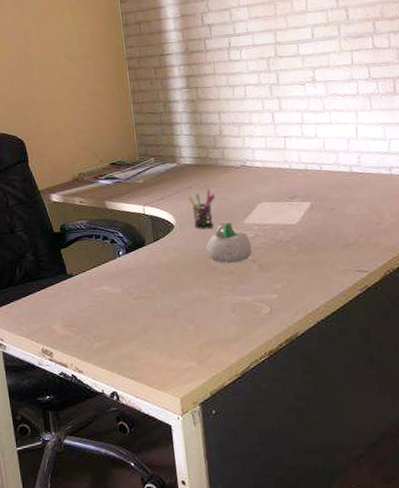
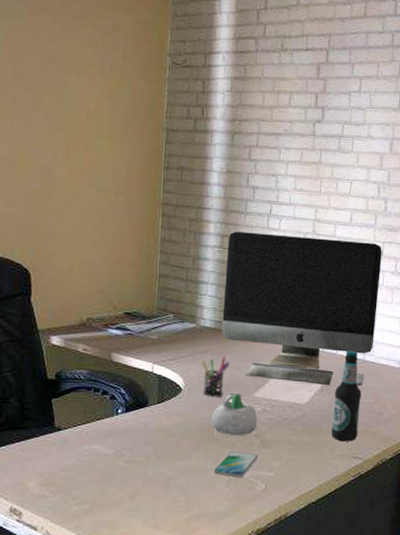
computer monitor: none [193,53,359,205] -> present [222,231,382,386]
smartphone: none [217,277,258,303] -> present [213,450,258,478]
bottle: none [326,164,358,257] -> present [331,351,361,442]

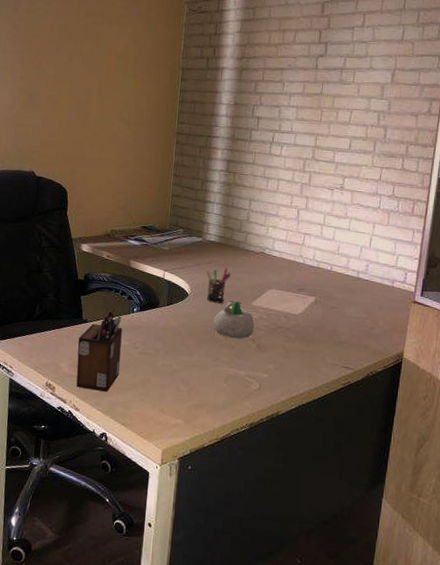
desk organizer: none [49,413,105,511] -> present [76,309,122,392]
smartphone: present [213,450,258,478] -> none [213,351,253,376]
computer monitor: present [222,231,382,386] -> none [225,157,380,301]
bottle: present [331,351,361,442] -> none [323,268,354,353]

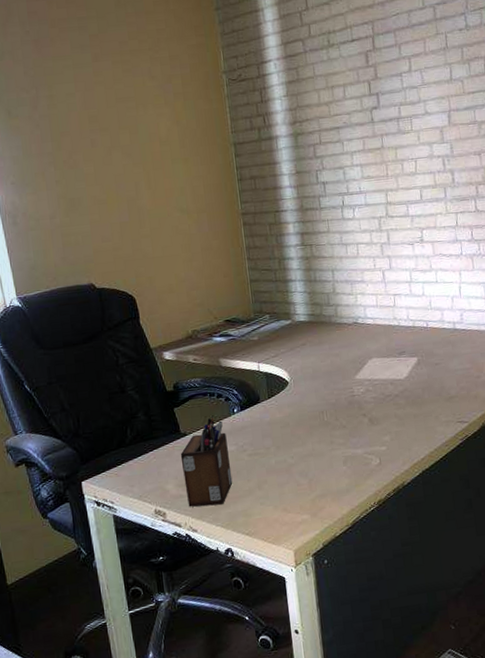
pen holder: present [206,268,231,303] -> none [302,346,328,386]
succulent planter: present [213,301,255,339] -> none [319,378,363,418]

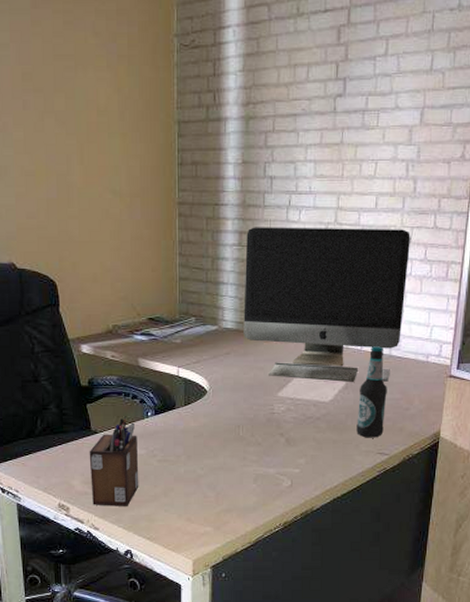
computer monitor: none [307,215,462,361] -> present [244,227,411,382]
bottle: none [431,321,460,409] -> present [356,346,387,438]

